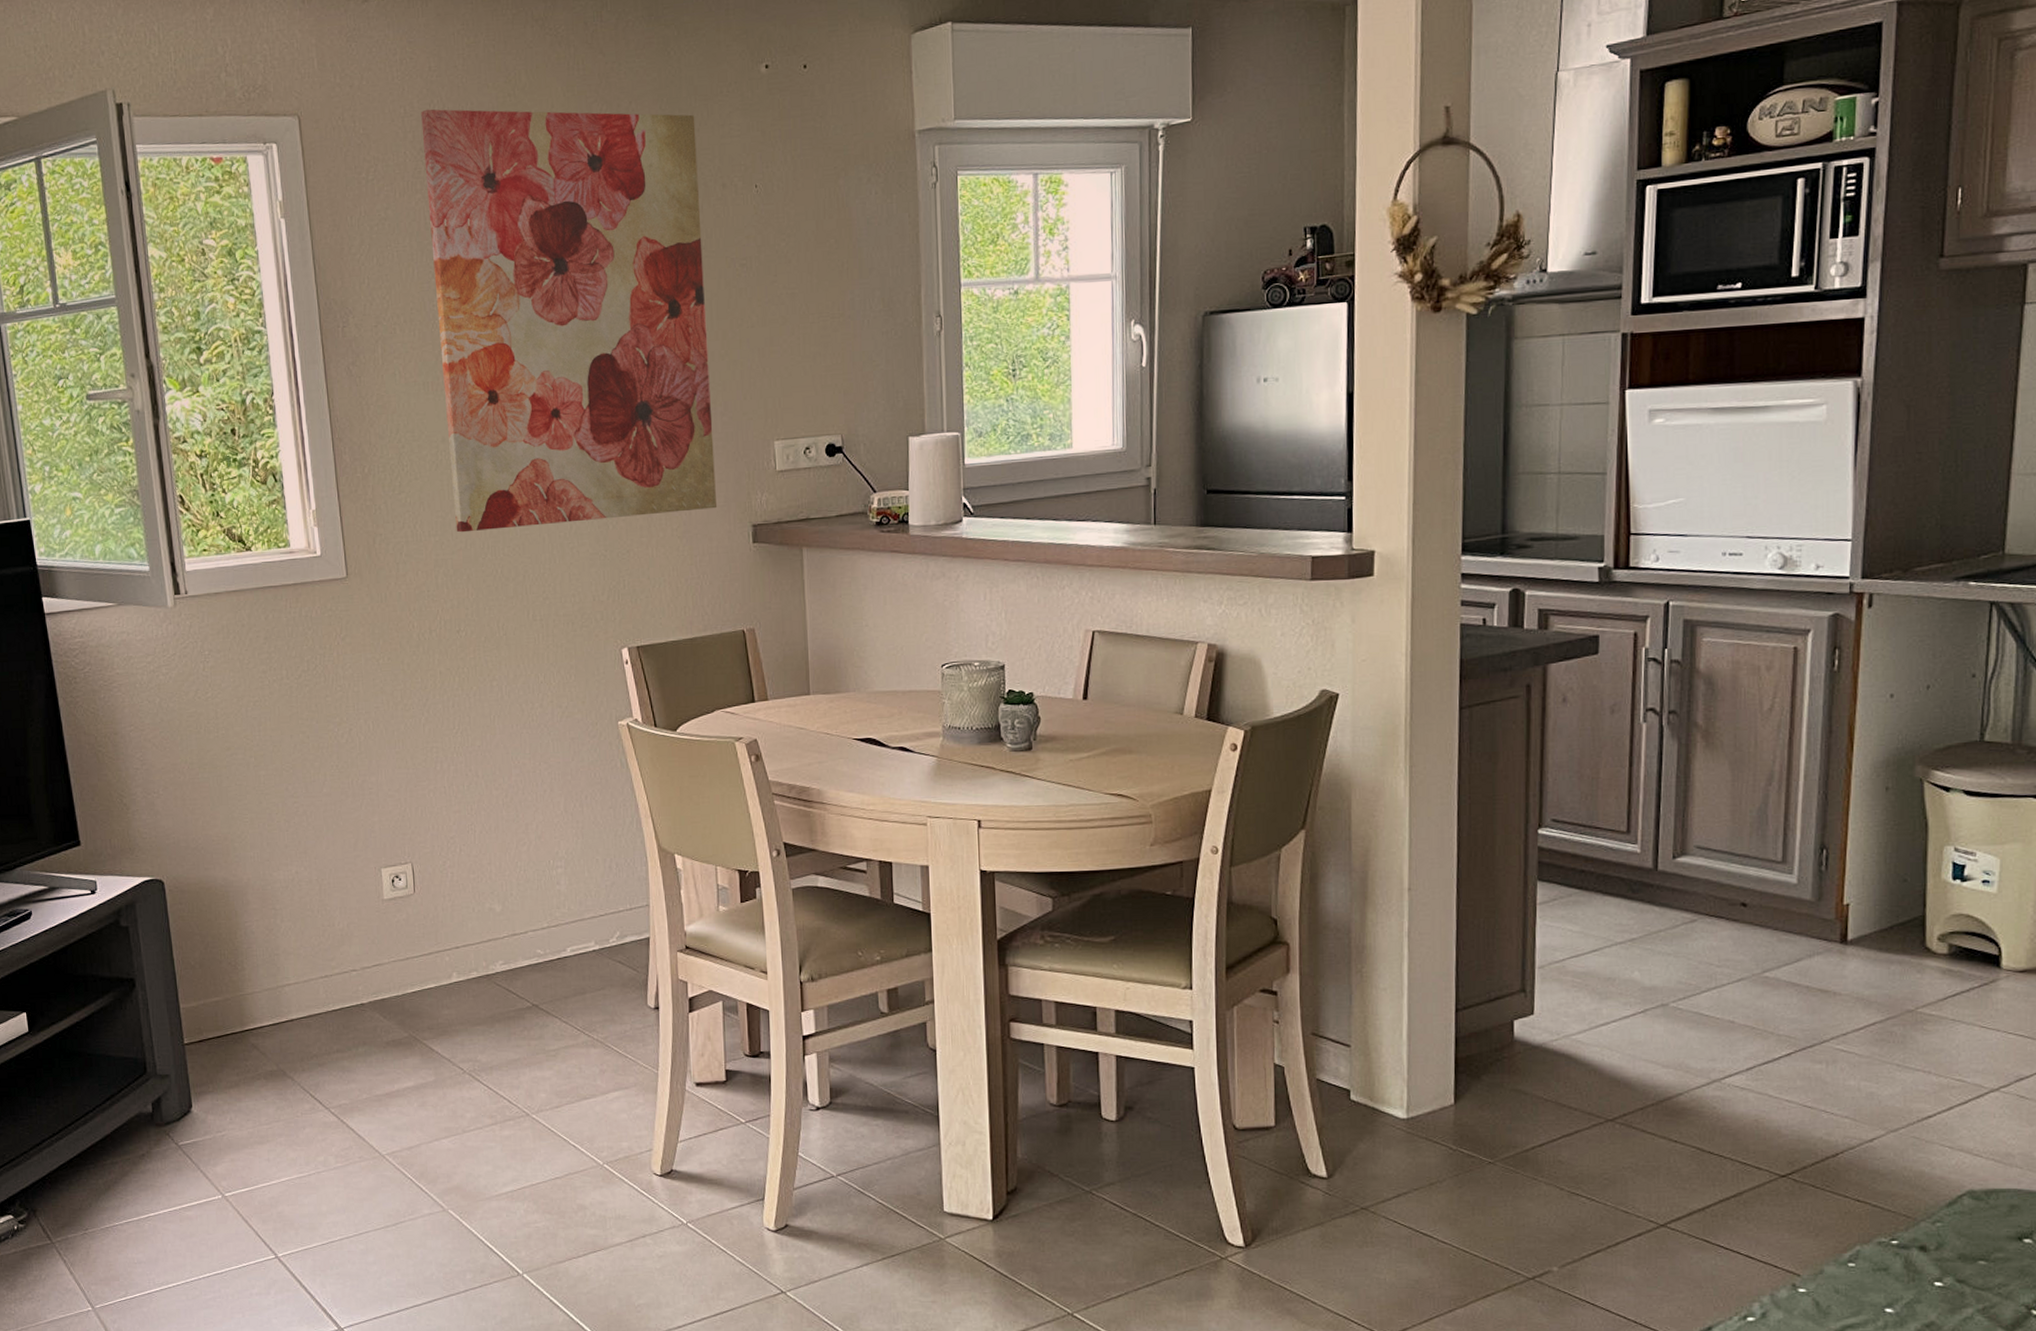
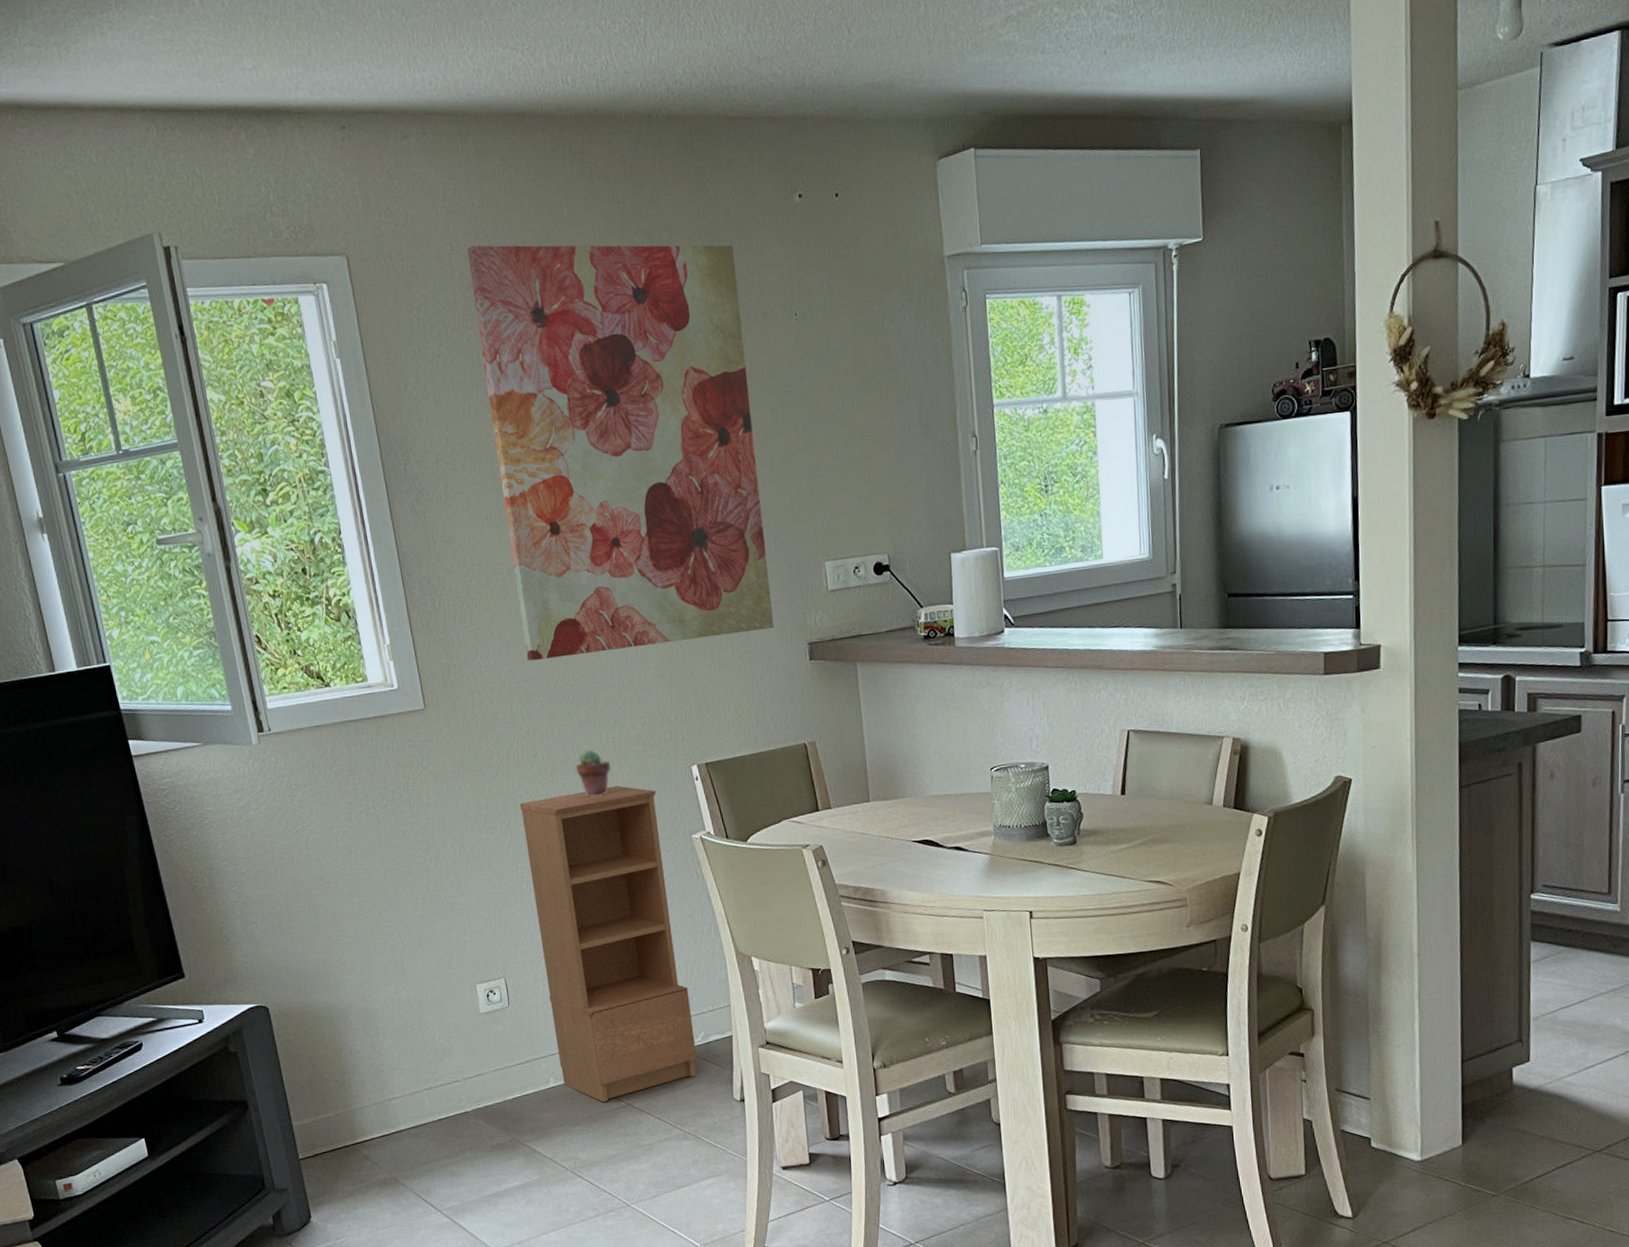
bookcase: none [439,666,610,1002] -> present [519,785,697,1103]
potted succulent: none [499,627,538,676] -> present [575,749,612,797]

